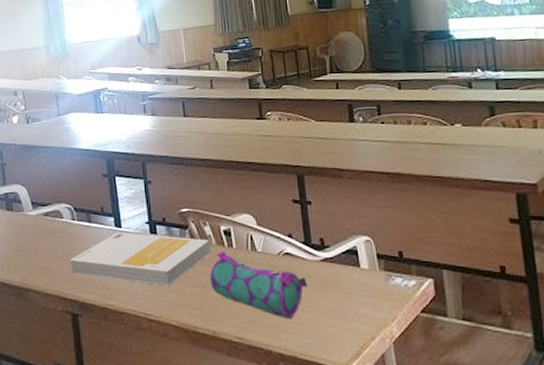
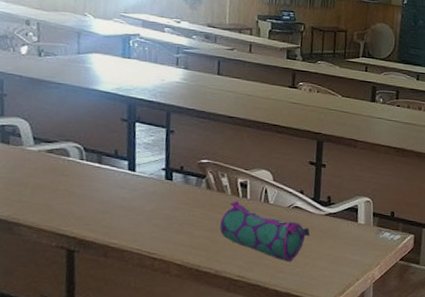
book: present [69,232,211,286] -> none [72,175,226,228]

